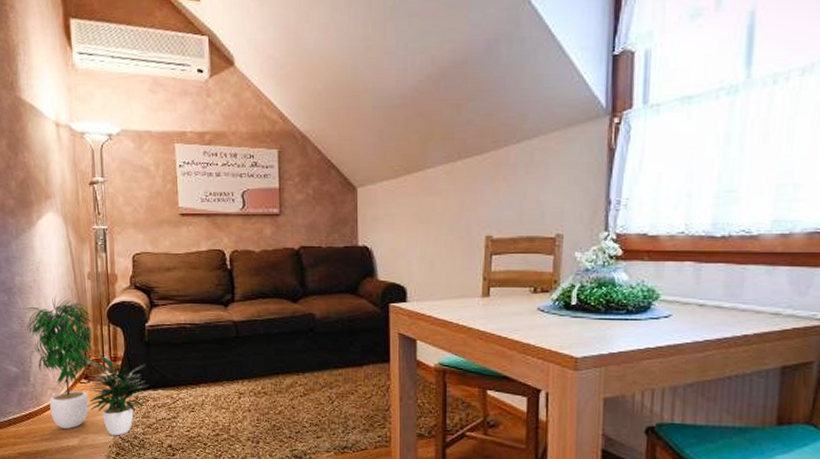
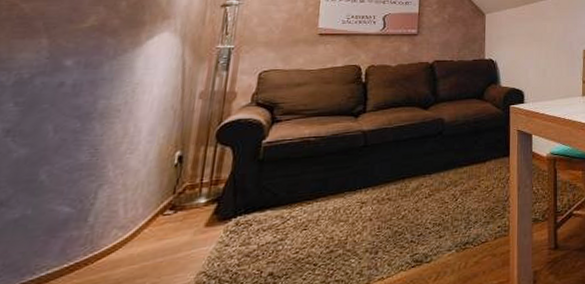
potted plant: present [24,294,149,436] -> none [98,116,256,277]

